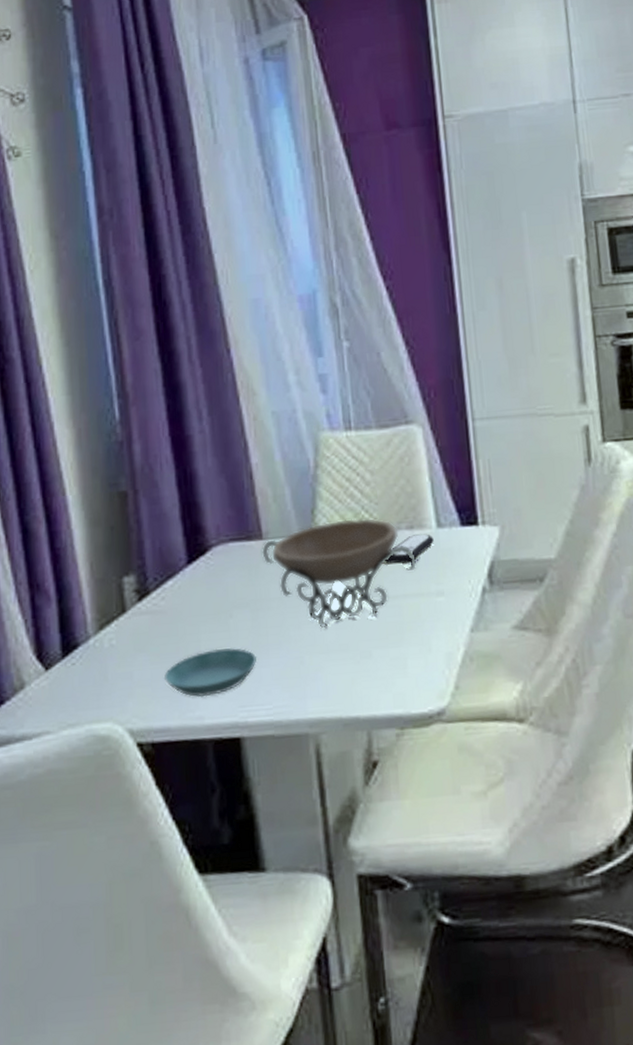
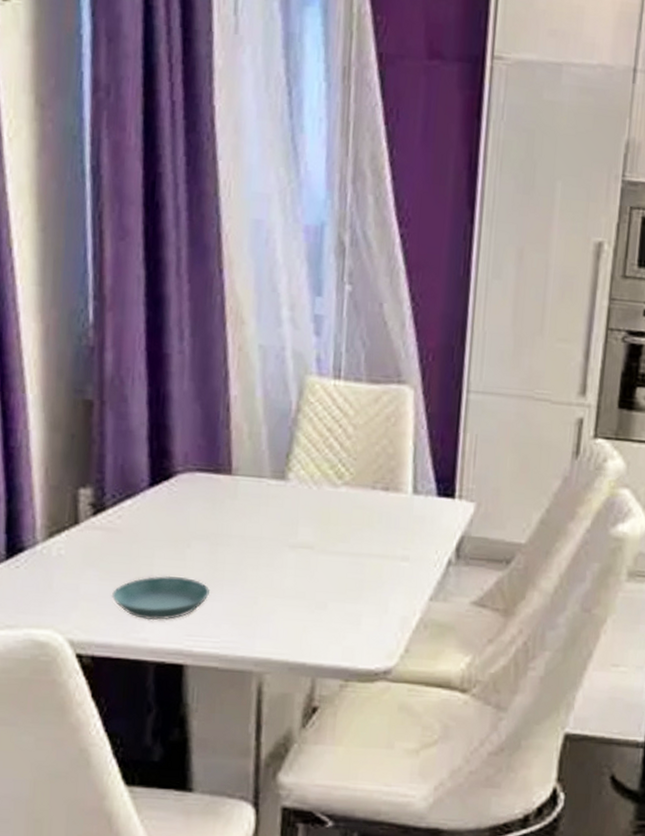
decorative bowl: present [262,517,417,629] -> none [229,468,387,574]
remote control: present [386,534,434,564] -> none [356,496,408,525]

